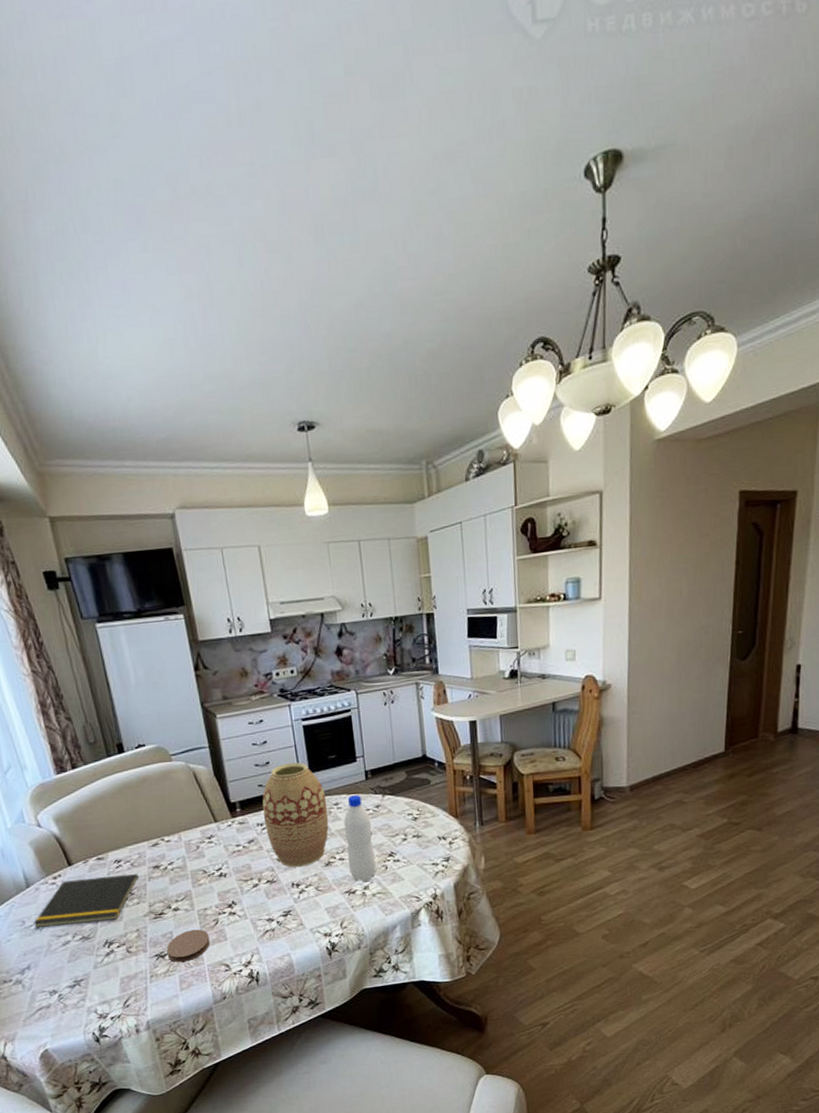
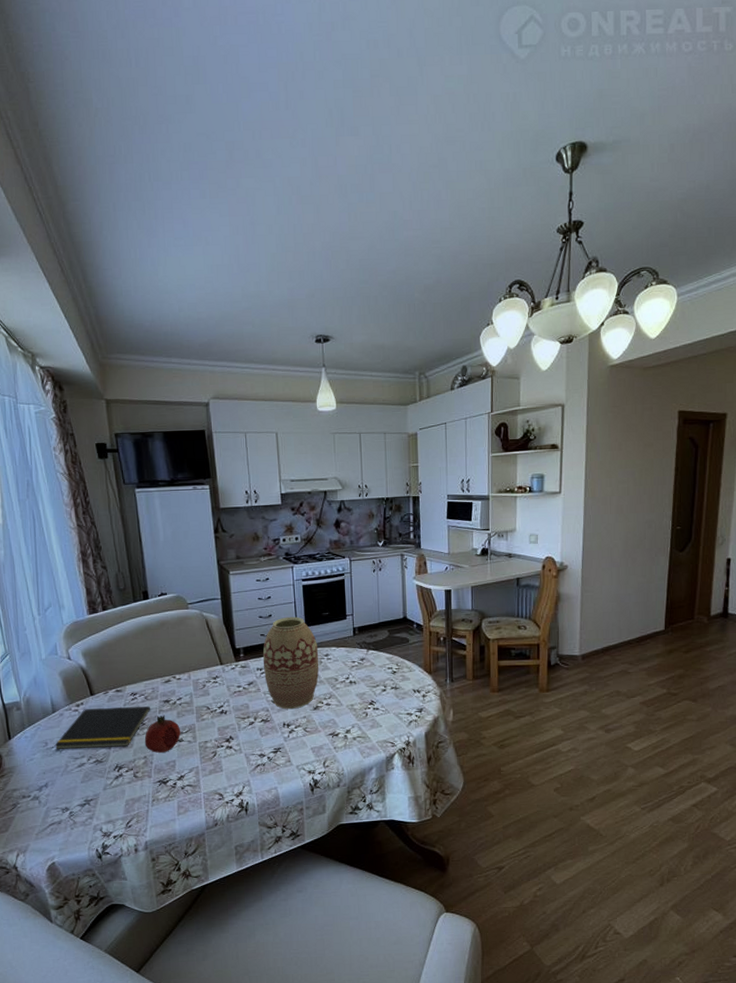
fruit: none [135,882,176,925] -> present [144,715,181,753]
coaster: present [166,929,210,963] -> none [168,760,208,789]
water bottle: present [343,795,377,883] -> none [332,648,358,727]

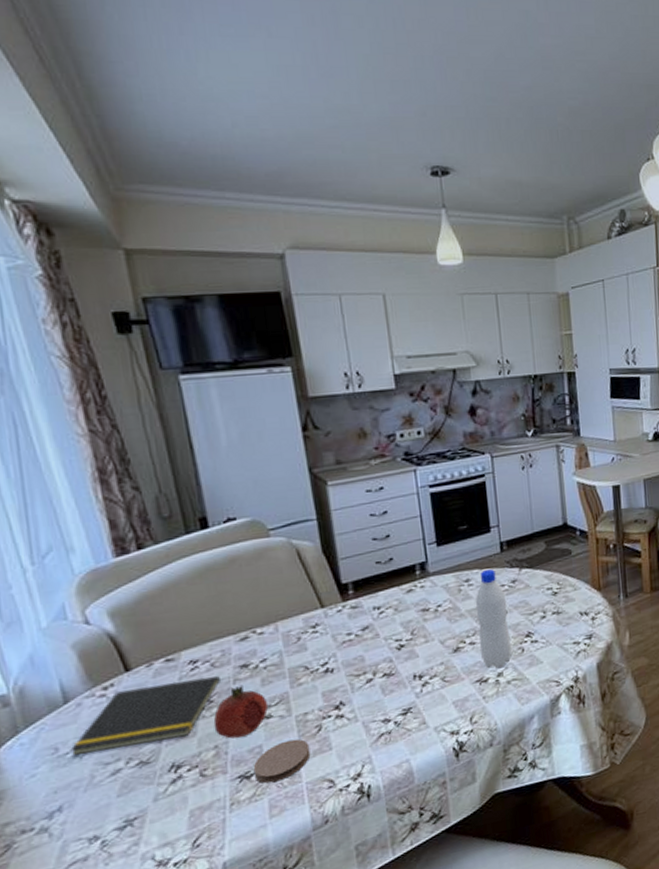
coaster: none [168,760,208,789] -> present [253,738,311,784]
vase: present [262,616,319,710] -> none [379,534,458,656]
water bottle: none [332,648,358,727] -> present [475,569,512,669]

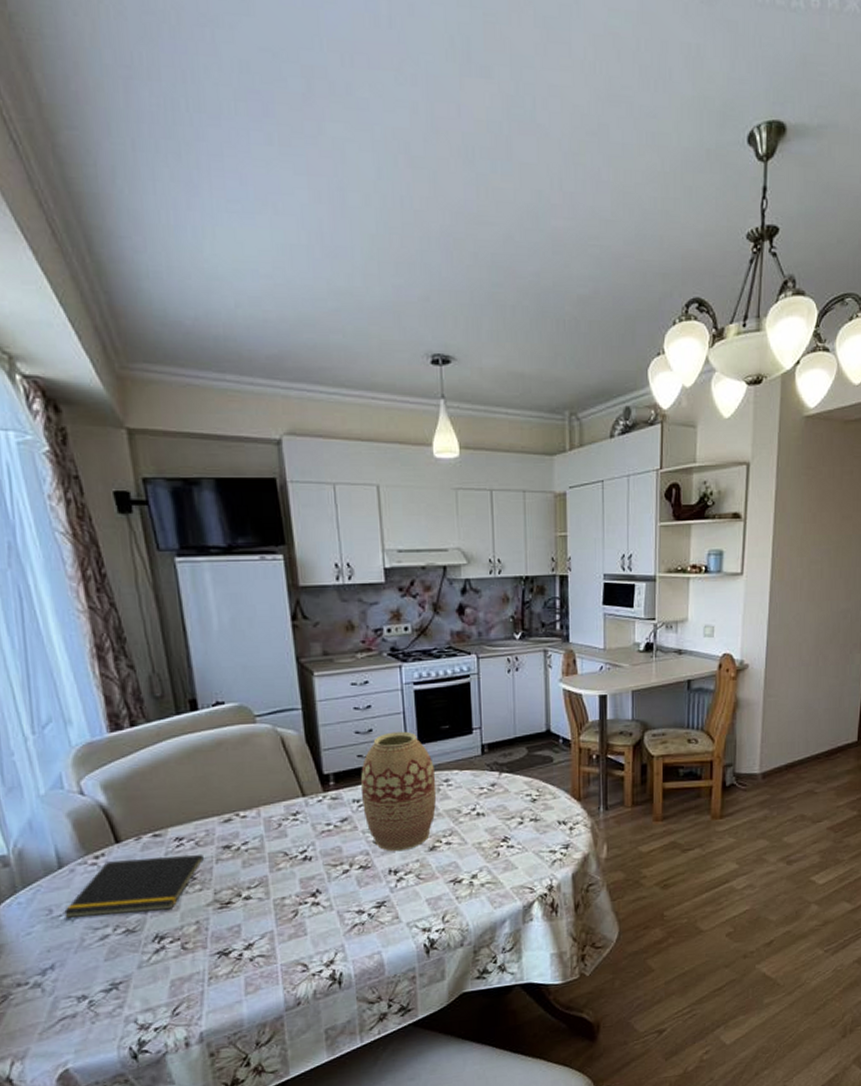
fruit: present [213,684,269,739] -> none [196,865,249,916]
coaster: present [253,738,311,784] -> none [231,921,286,962]
vase: none [379,534,458,656] -> present [360,731,437,852]
water bottle: present [475,569,512,669] -> none [453,771,487,871]

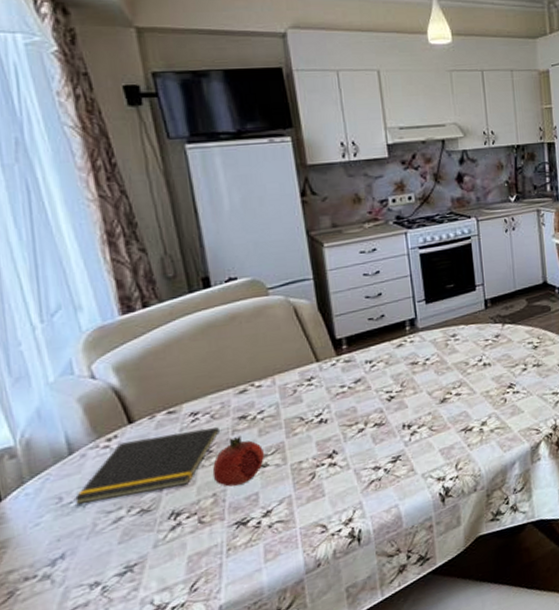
fruit: none [196,865,249,916] -> present [212,435,265,487]
vase: present [360,731,437,852] -> none [371,292,445,407]

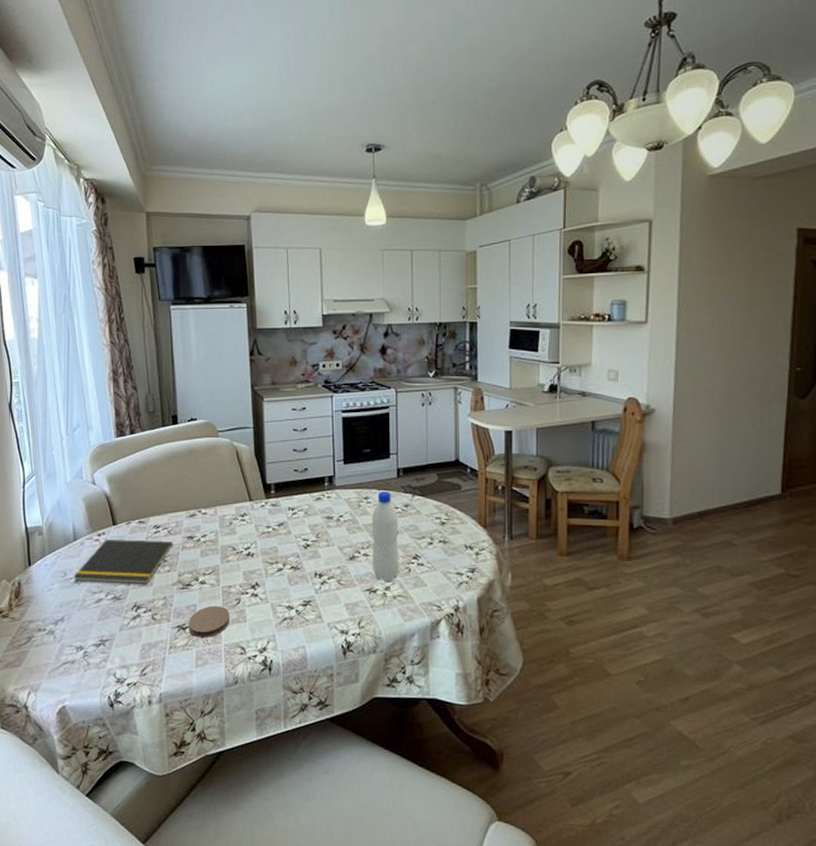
fruit: present [212,435,265,487] -> none [165,552,204,595]
coaster: none [249,486,305,530] -> present [188,605,230,638]
water bottle: none [461,325,495,418] -> present [371,492,399,583]

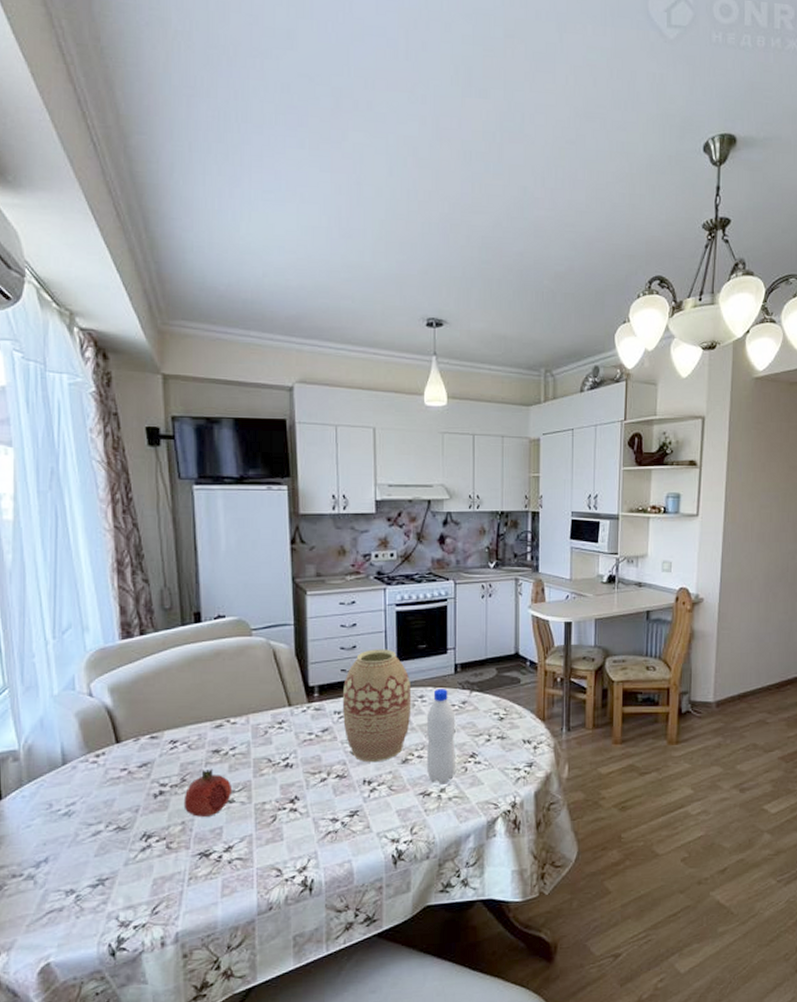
notepad: present [73,539,173,584] -> none [61,758,194,813]
fruit: none [165,552,204,595] -> present [183,768,233,817]
coaster: present [188,605,230,638] -> none [212,825,264,864]
vase: none [295,452,357,558] -> present [342,649,412,763]

